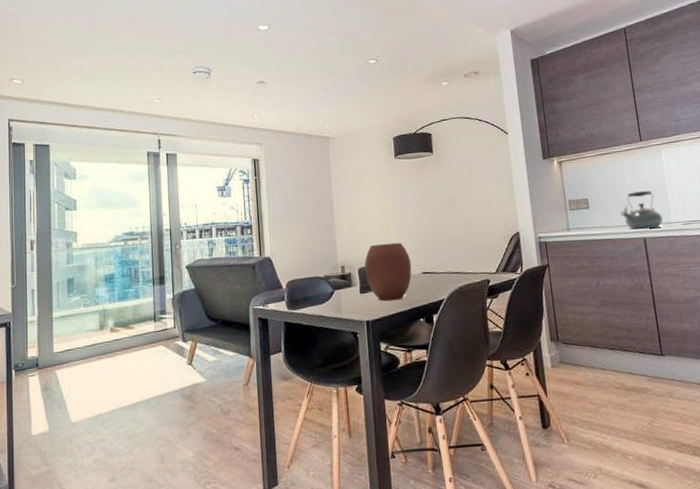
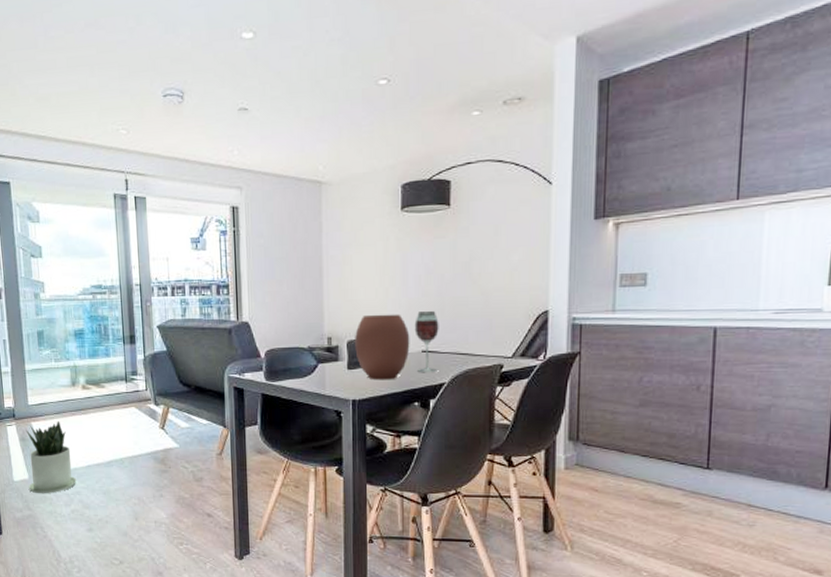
planter: none [47,366,101,447] -> present [26,420,77,494]
wineglass: none [414,238,437,292] -> present [414,311,439,373]
kettle: present [619,191,663,230] -> none [687,267,746,317]

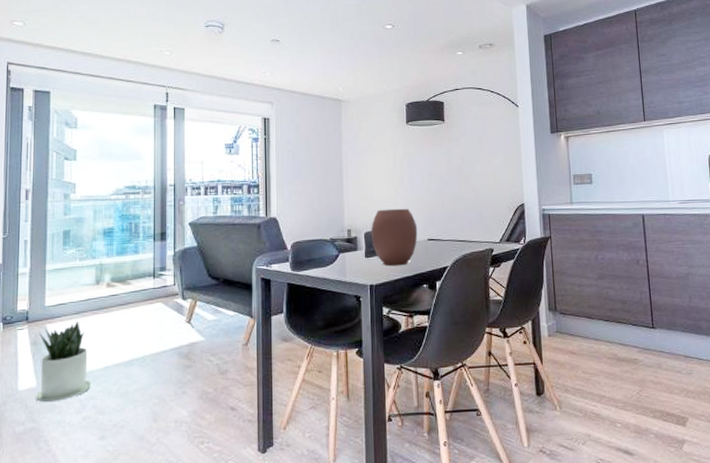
wineglass: present [414,311,439,373] -> none [420,206,441,259]

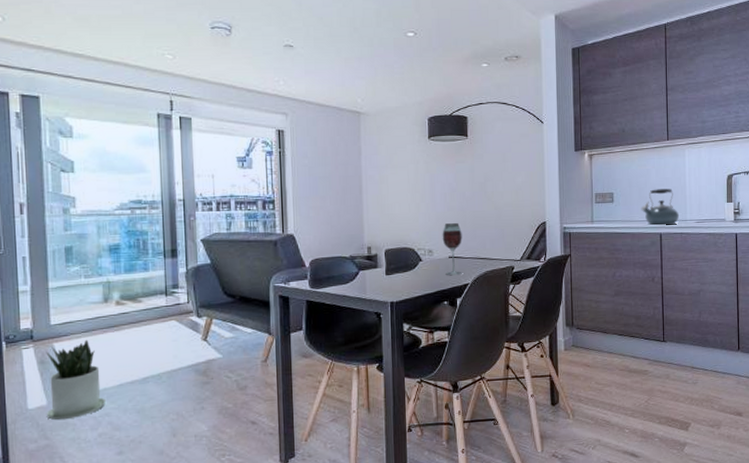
vase: present [371,208,418,267] -> none [392,225,439,284]
wineglass: none [420,206,441,259] -> present [442,223,462,276]
kettle: none [621,169,661,207] -> present [641,189,679,226]

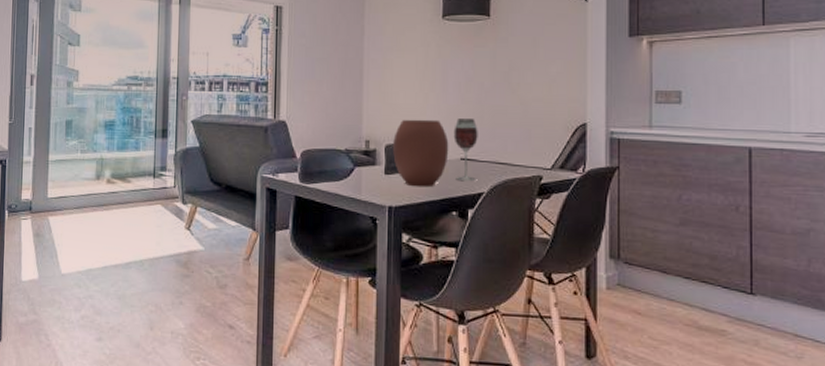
planter: present [46,339,107,421] -> none [36,216,91,297]
vase: none [392,225,439,284] -> present [393,119,449,188]
kettle: present [641,189,679,226] -> none [721,89,778,138]

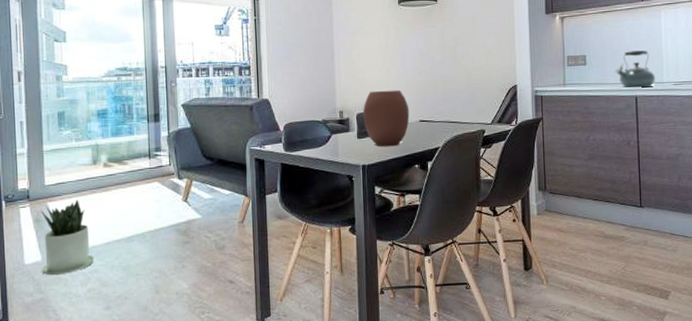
planter: none [36,216,91,297] -> present [41,199,95,276]
wineglass: present [453,119,478,182] -> none [412,87,433,140]
kettle: none [721,89,778,138] -> present [615,50,655,88]

